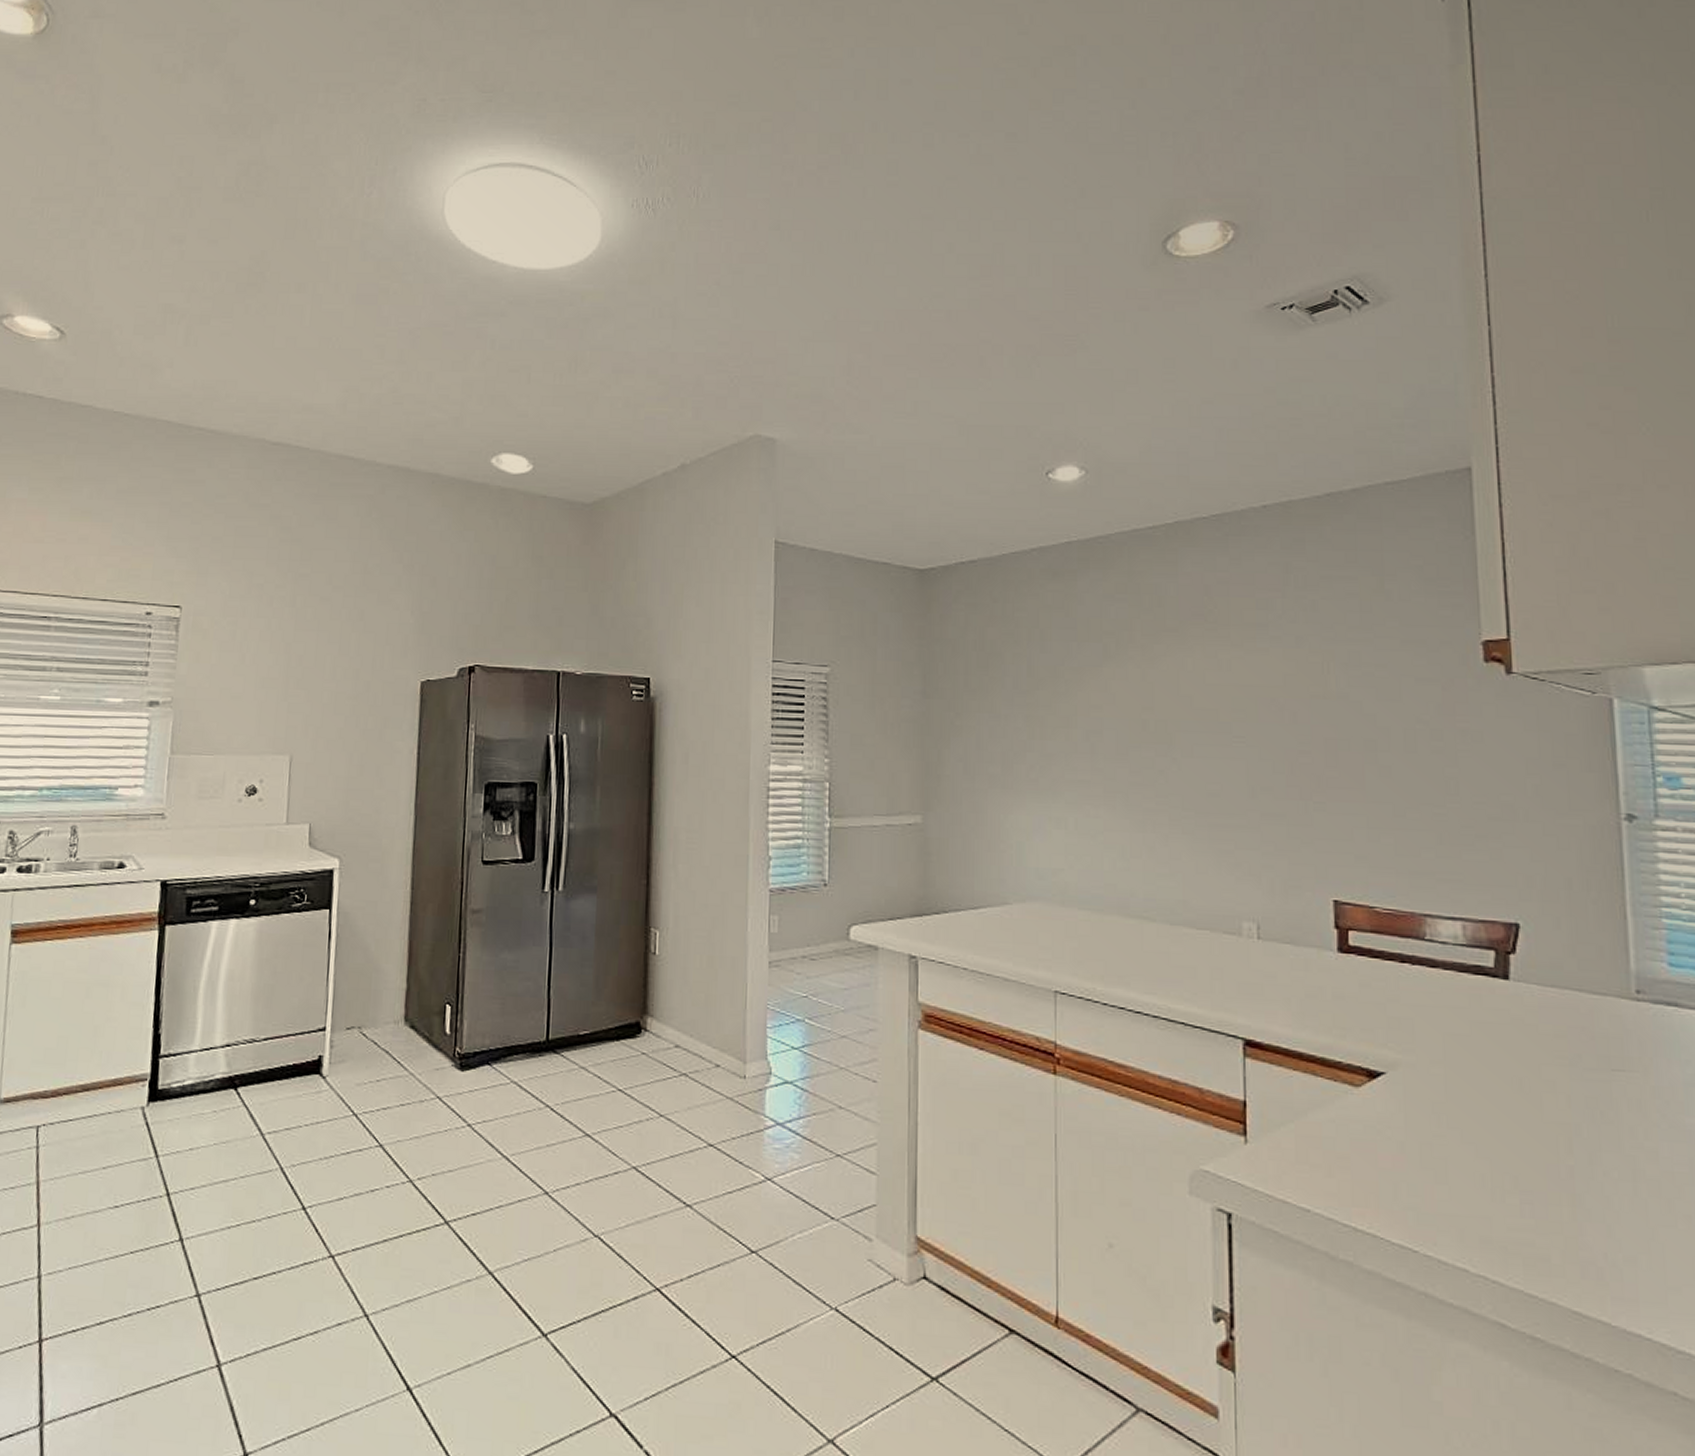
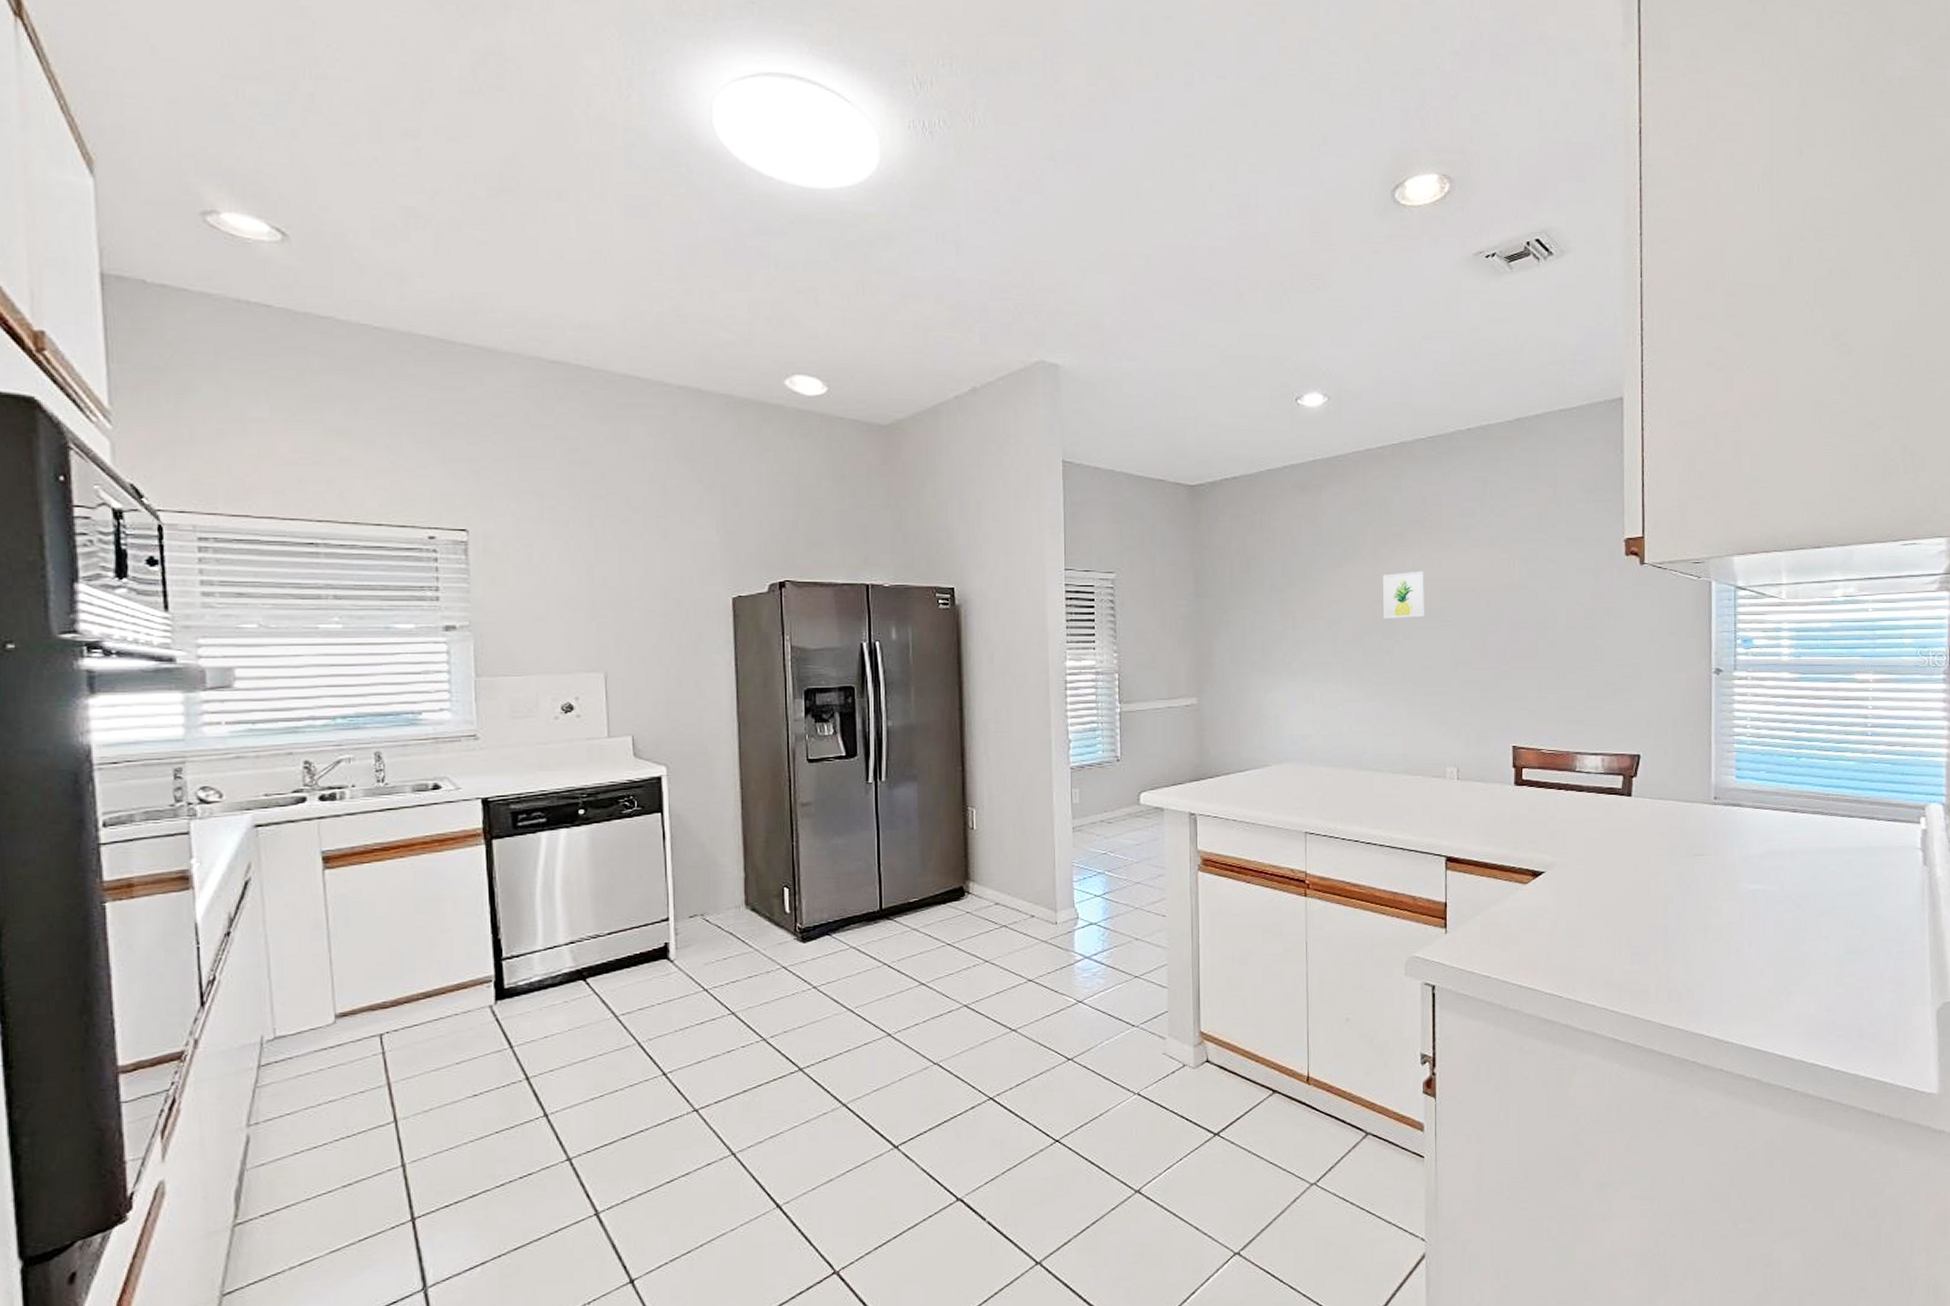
wall art: none [1154,674,1211,731] -> present [1382,571,1425,618]

